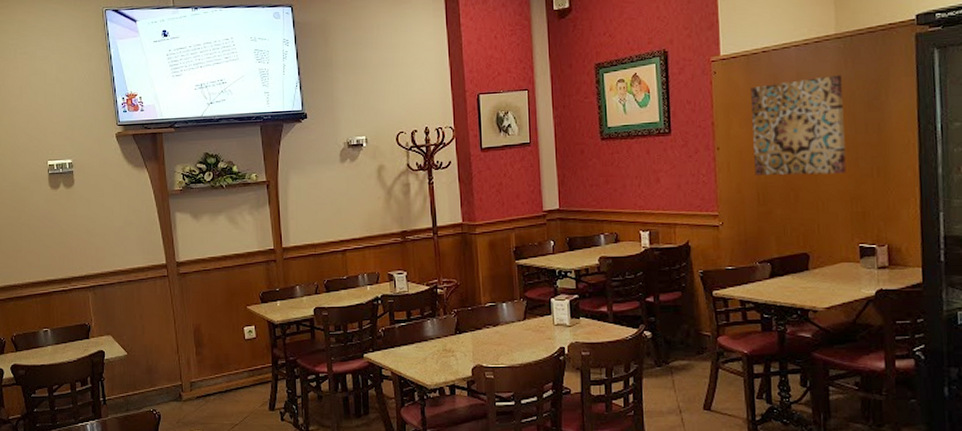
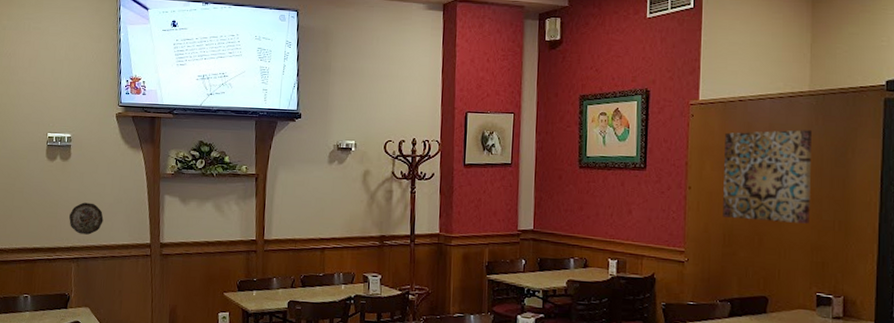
decorative plate: none [80,228,115,262] -> present [69,202,104,235]

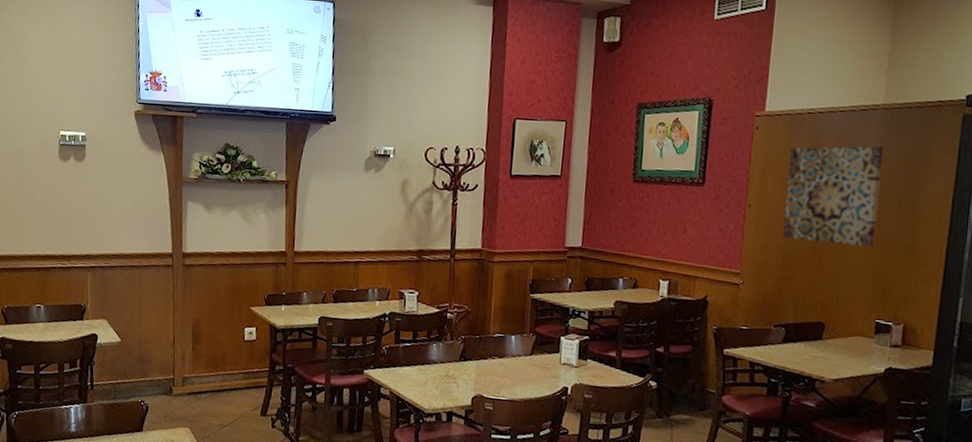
decorative plate: present [69,202,104,235] -> none [84,207,122,242]

